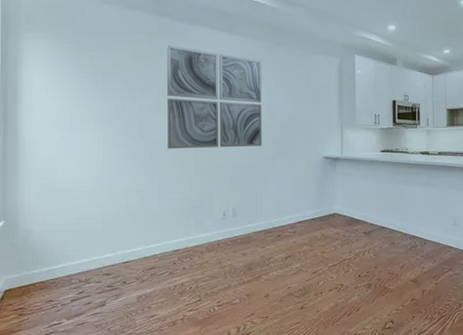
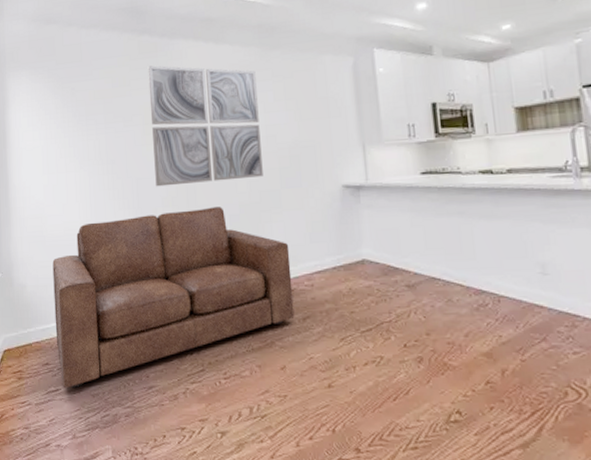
sofa: none [61,168,279,321] -> present [52,207,295,388]

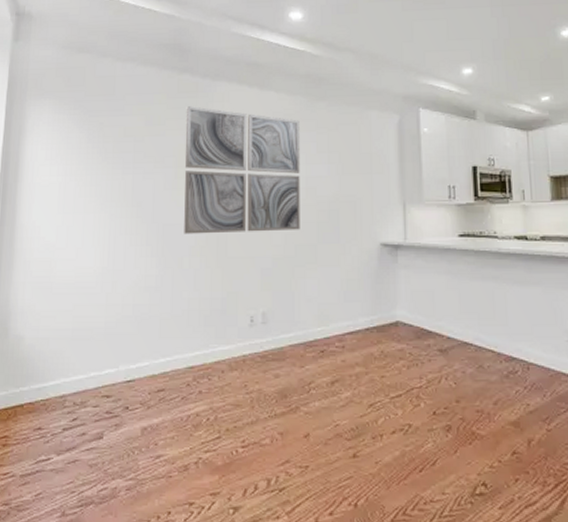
sofa: present [52,207,295,388] -> none [53,259,323,457]

